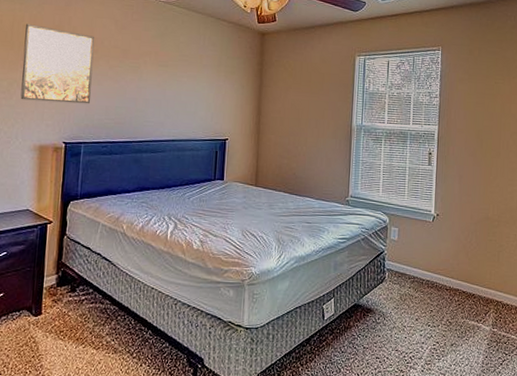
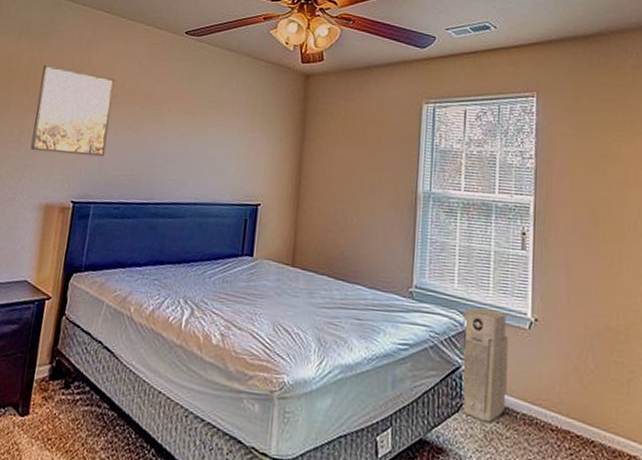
air purifier: none [382,209,418,288] -> present [459,307,509,423]

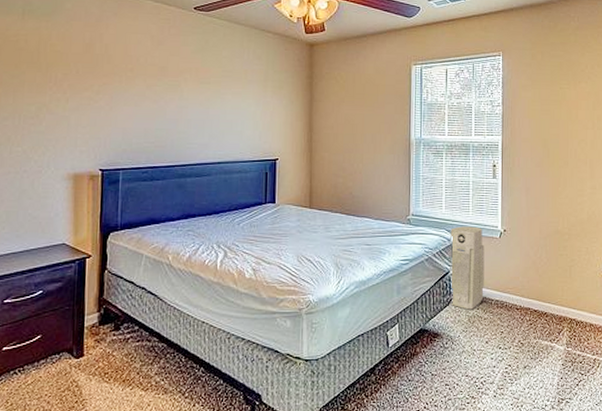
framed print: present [30,65,115,157] -> none [51,43,130,127]

